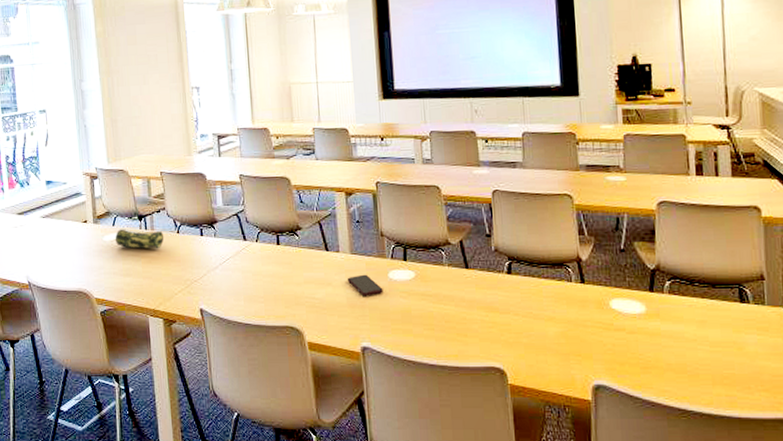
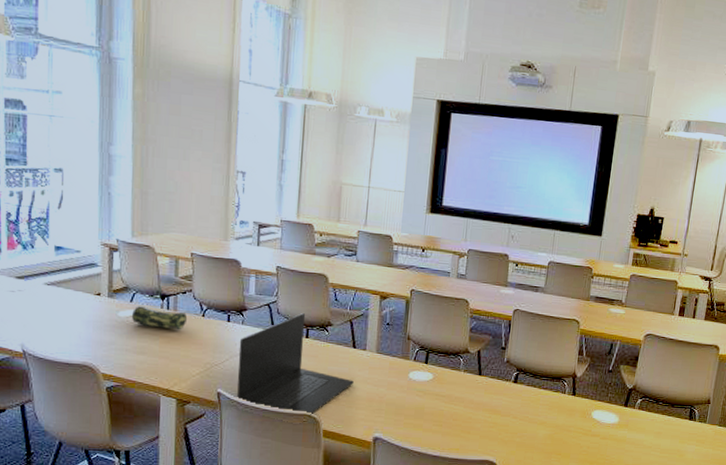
laptop: none [214,220,332,328] -> present [237,313,354,416]
smartphone: present [347,274,383,297] -> none [369,372,402,393]

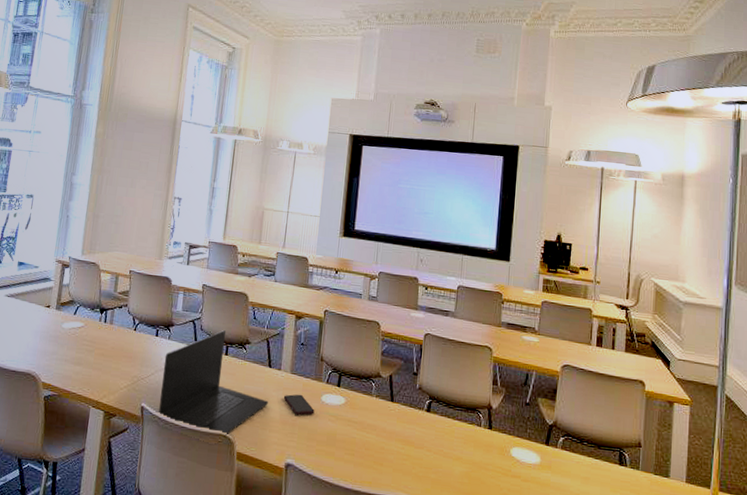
pencil case: present [131,306,188,329] -> none [73,318,122,342]
smartphone: none [369,372,402,393] -> present [283,394,315,416]

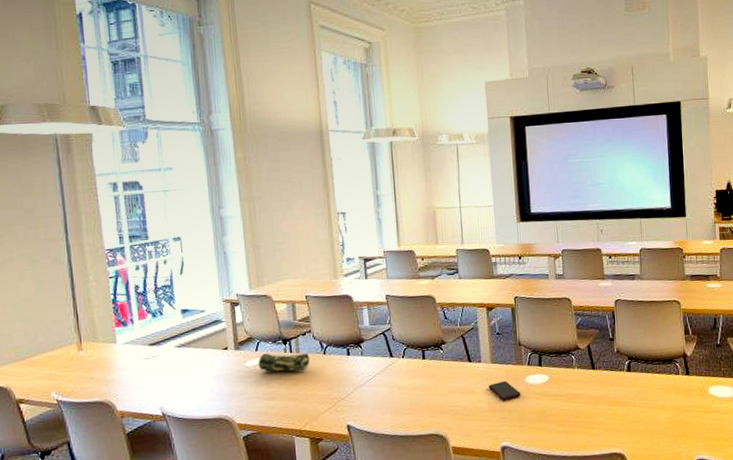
pencil case: none [73,318,122,342] -> present [258,352,310,373]
laptop: present [159,330,268,437] -> none [361,336,474,435]

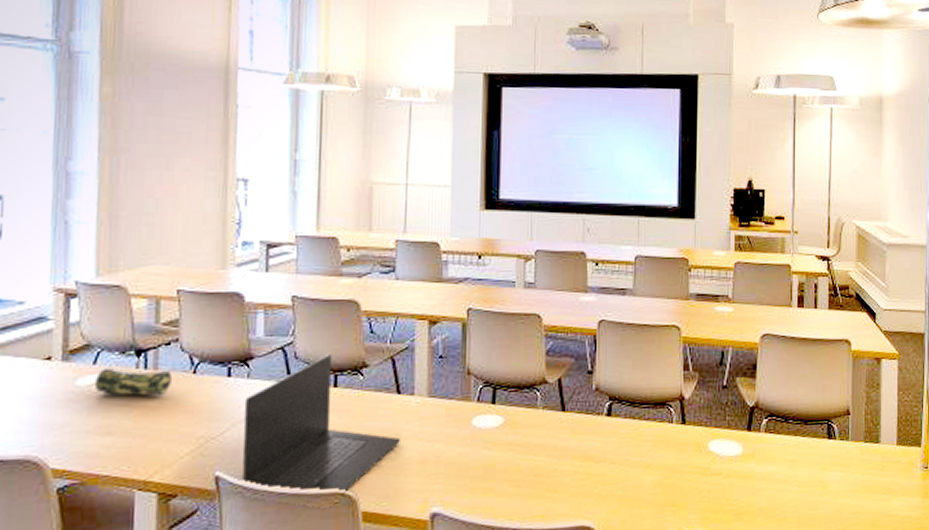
laptop: none [361,336,474,435] -> present [242,354,400,495]
smartphone: present [488,380,521,401] -> none [420,421,464,450]

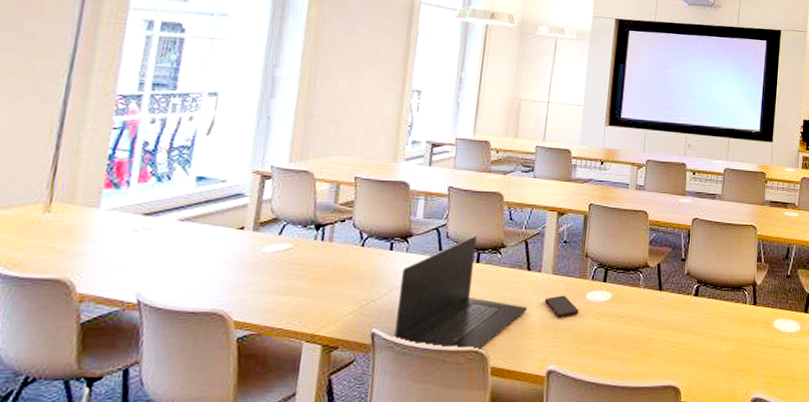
pencil case: present [94,368,173,396] -> none [278,239,345,262]
smartphone: none [420,421,464,450] -> present [544,295,579,318]

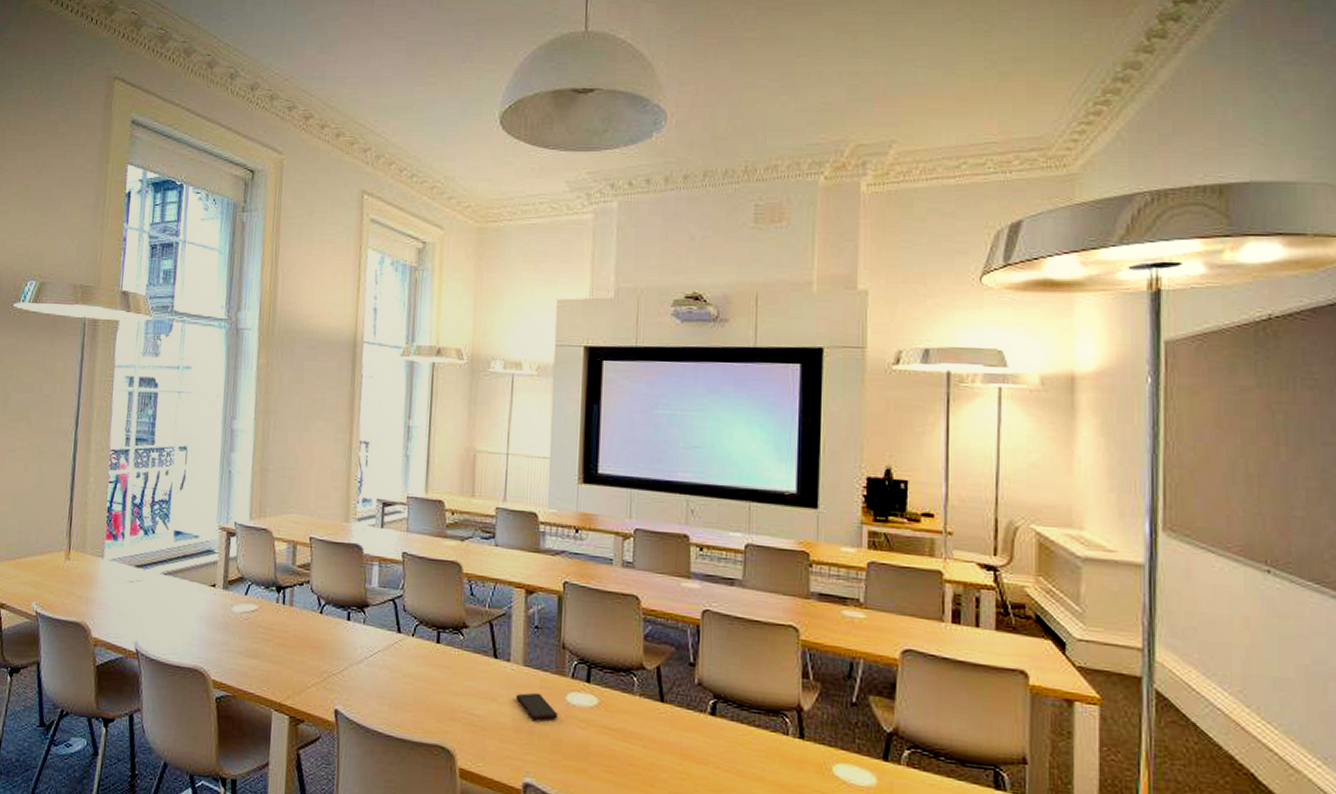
laptop: present [394,236,527,352] -> none [357,611,496,748]

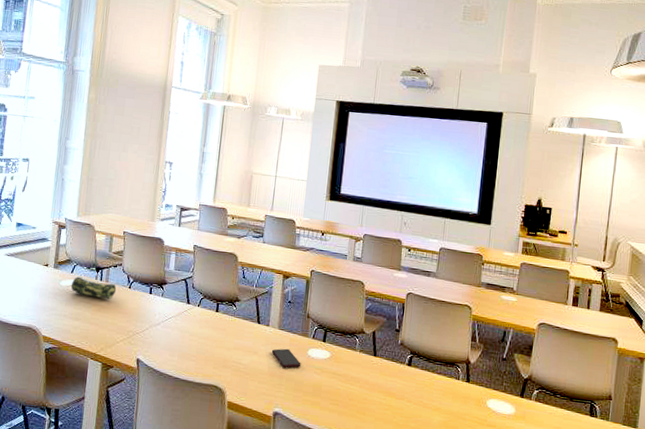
pencil case: none [245,599,304,629] -> present [71,276,117,299]

